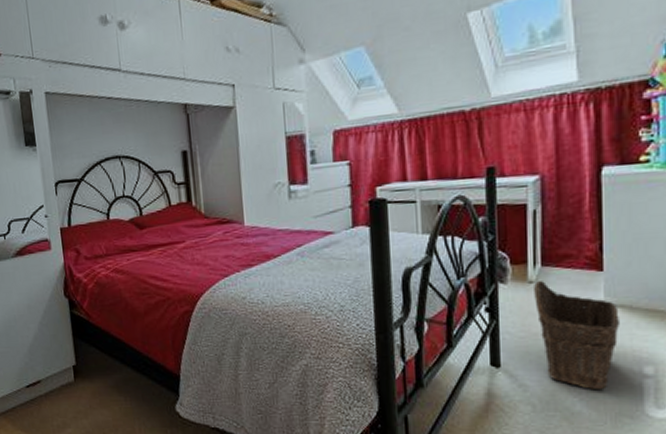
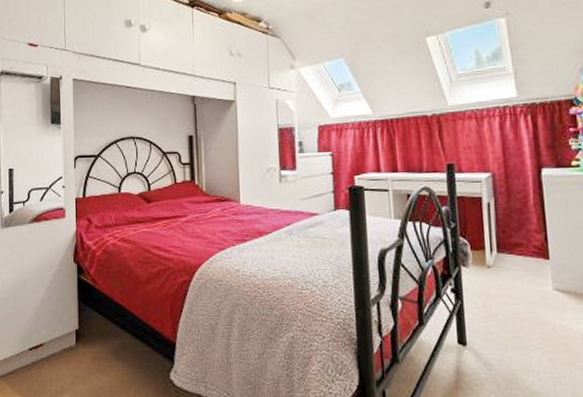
wicker basket: present [534,281,619,390] -> none [492,266,567,371]

